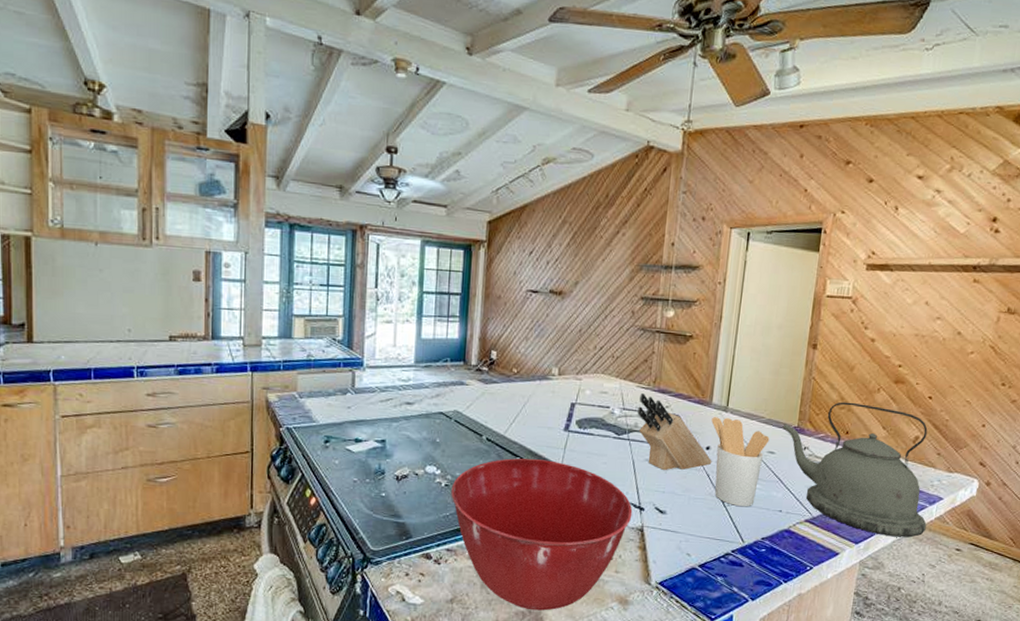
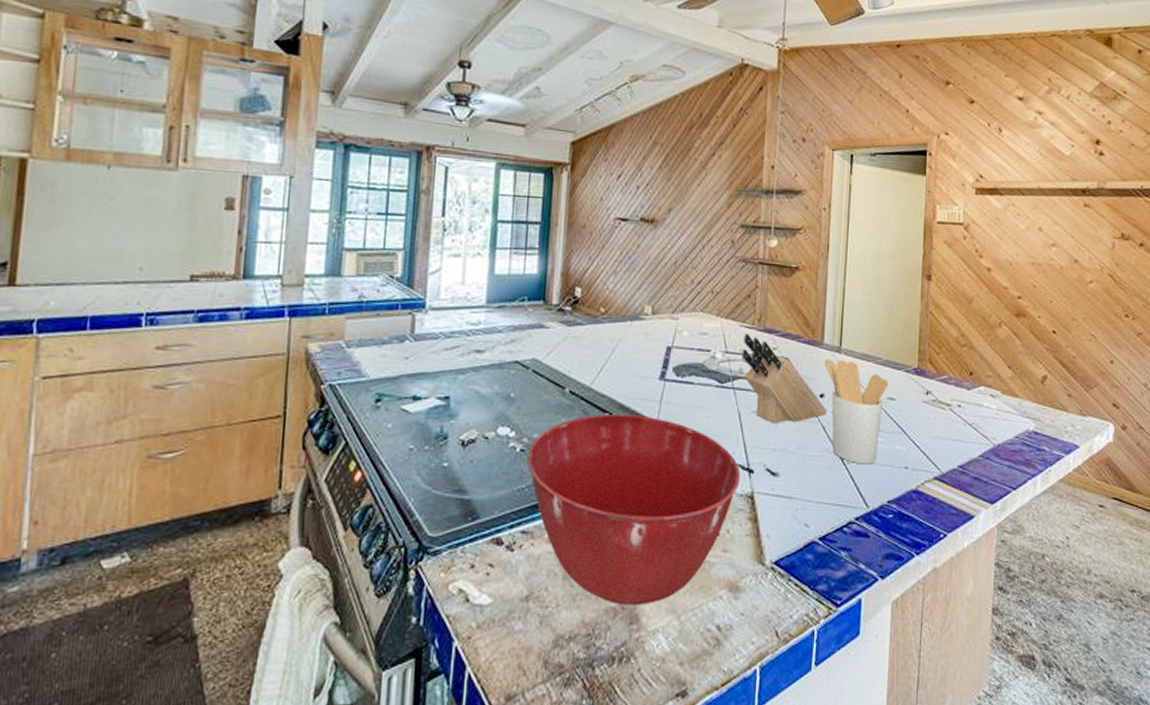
kettle: present [782,402,928,538] -> none [901,338,1065,494]

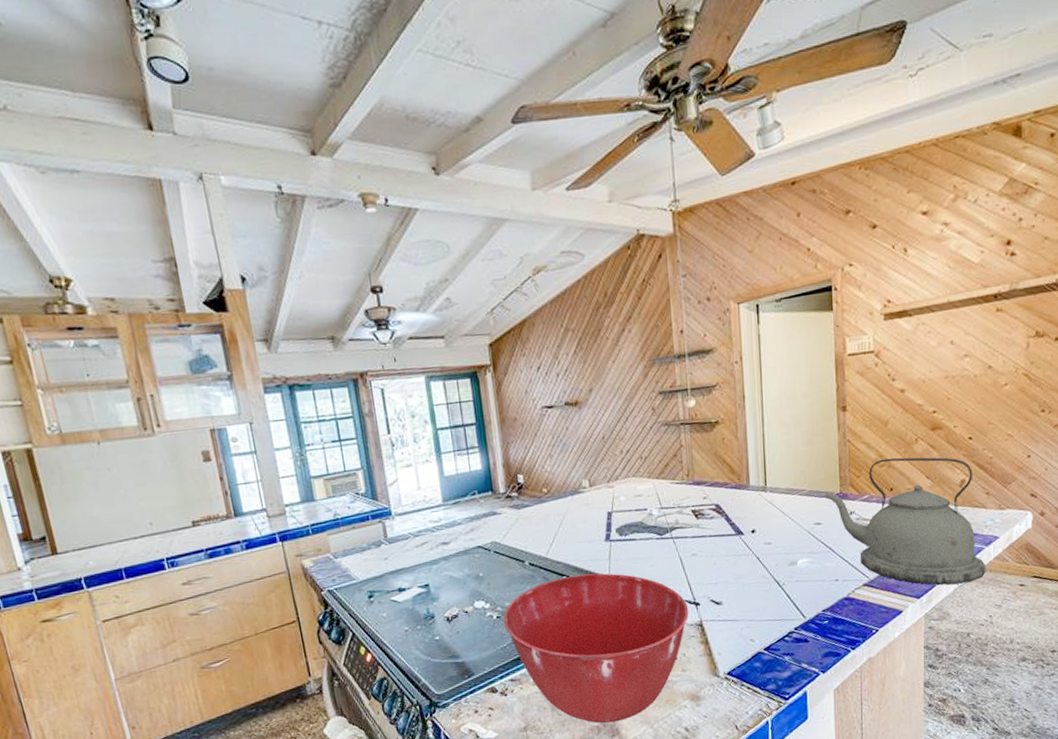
knife block: present [741,334,827,424] -> none [675,489,760,563]
utensil holder: present [824,359,889,465] -> none [752,497,814,584]
kettle: none [901,338,1065,494] -> present [825,457,986,585]

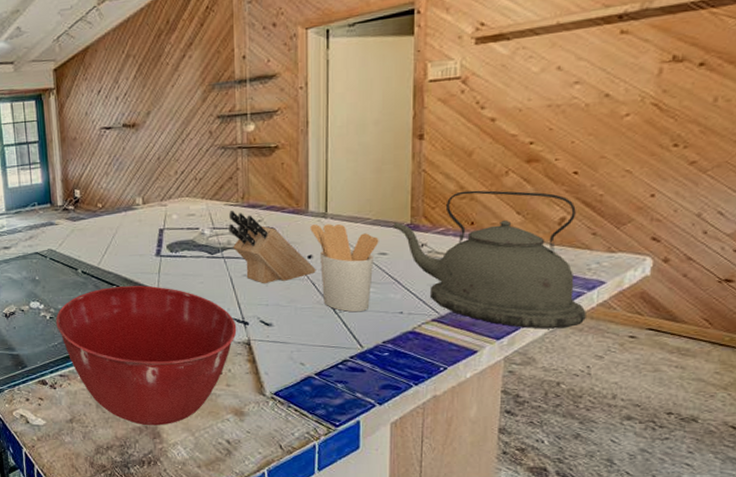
knife block: none [675,489,760,563] -> present [228,211,316,284]
utensil holder: none [752,497,814,584] -> present [310,224,379,313]

